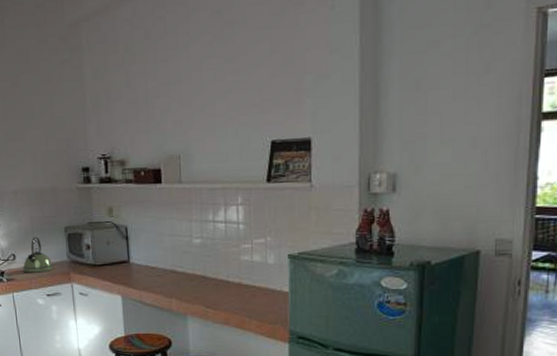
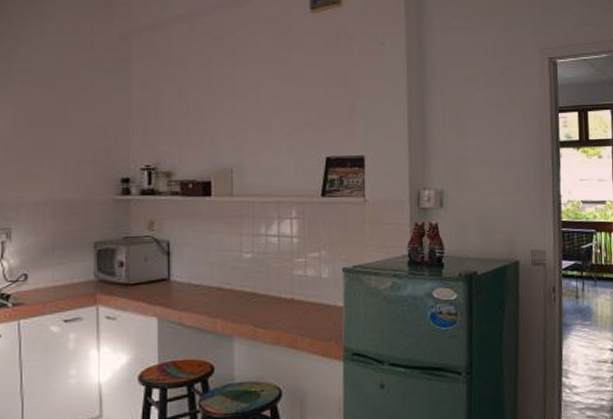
kettle: present [22,236,54,273] -> none [35,253,76,296]

